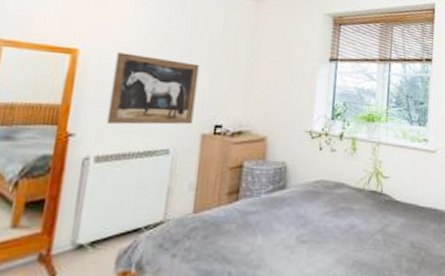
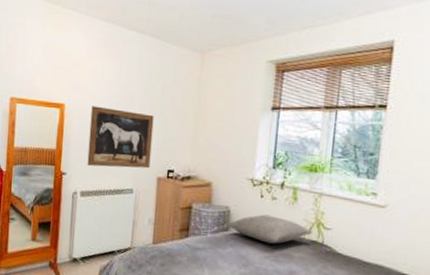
pillow: none [281,168,372,198] -> present [225,214,313,244]

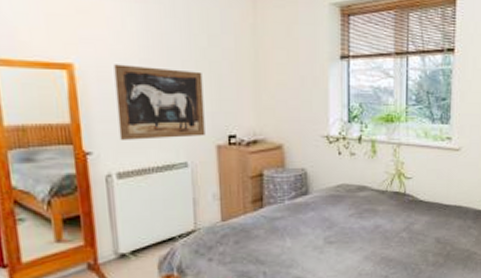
pillow: present [225,214,313,244] -> none [303,172,395,201]

